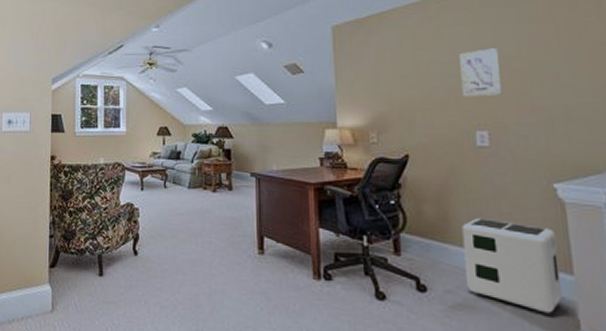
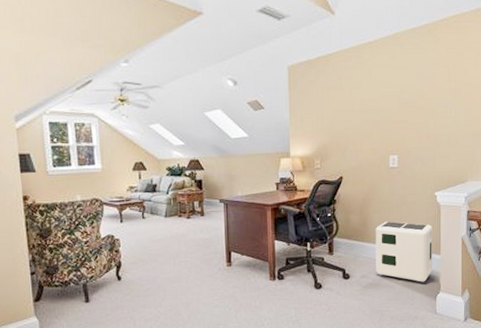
wall art: present [459,48,503,97] -> none [383,88,410,129]

